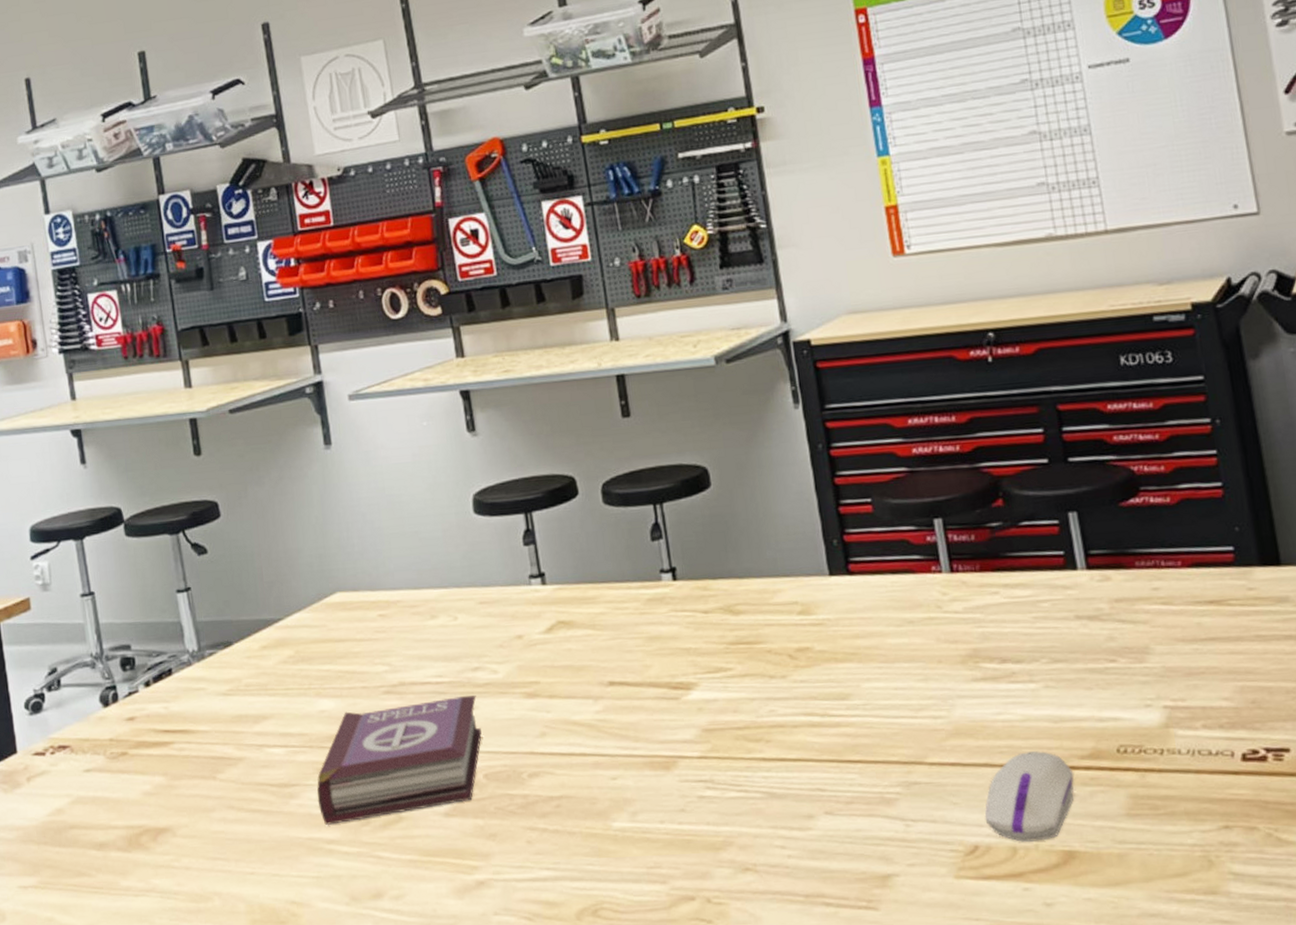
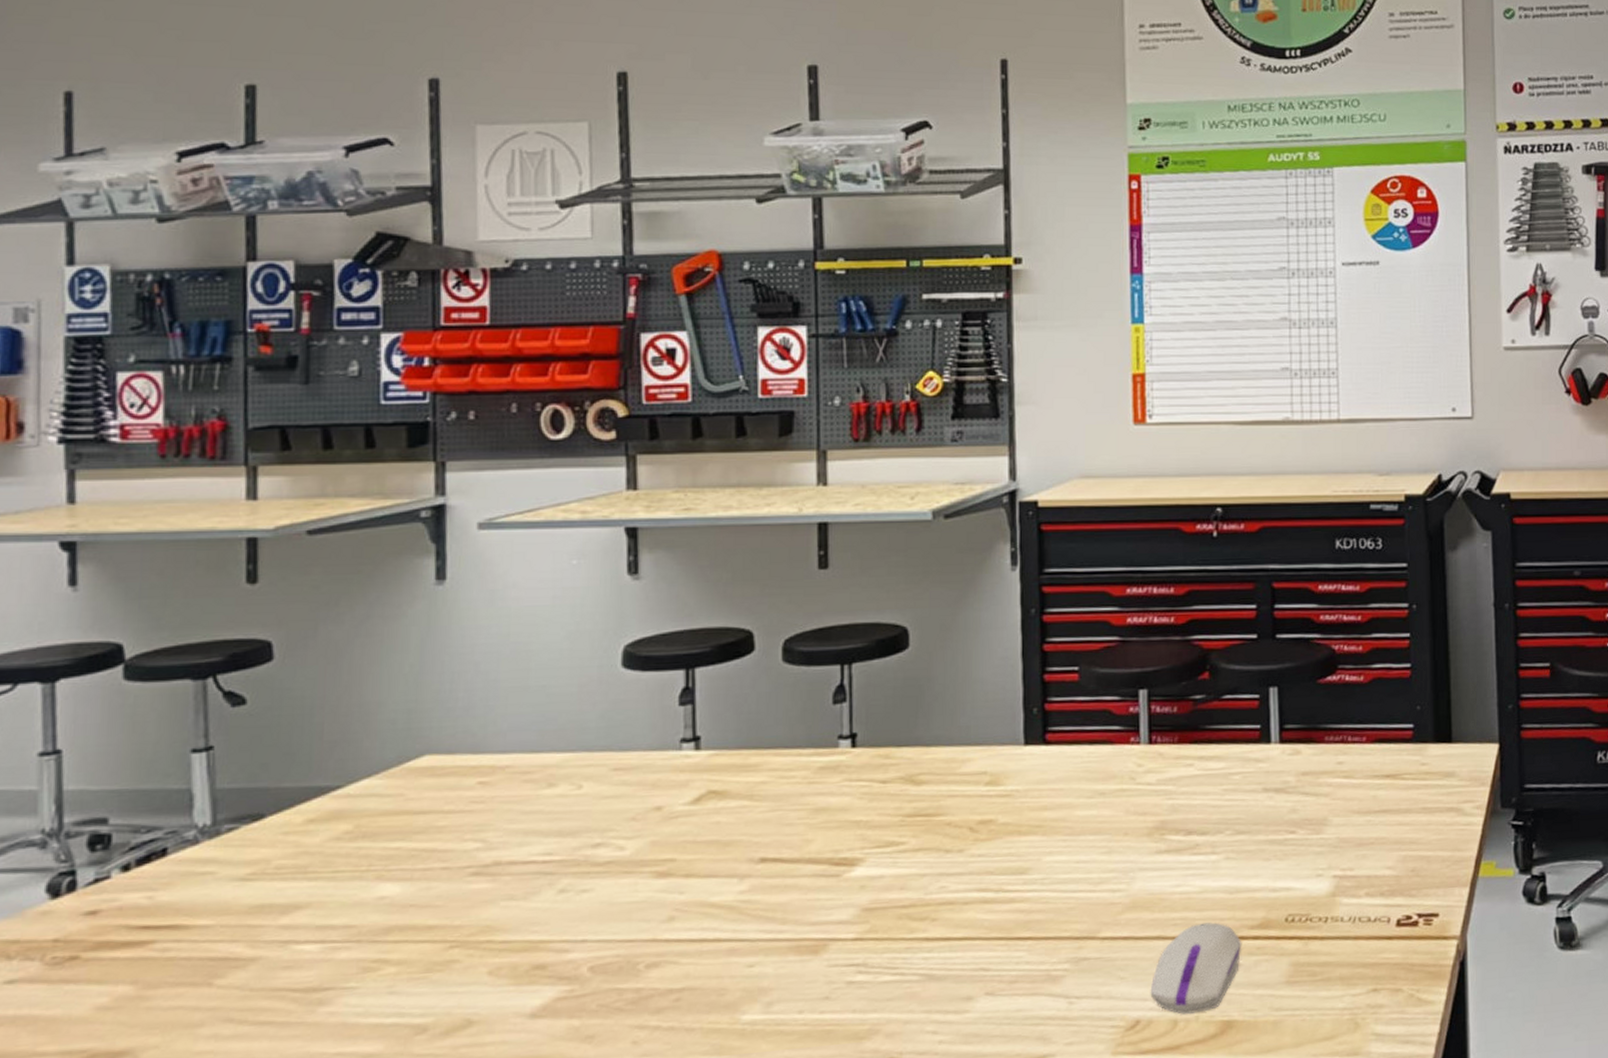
book: present [317,696,482,826] -> none [357,876,593,1037]

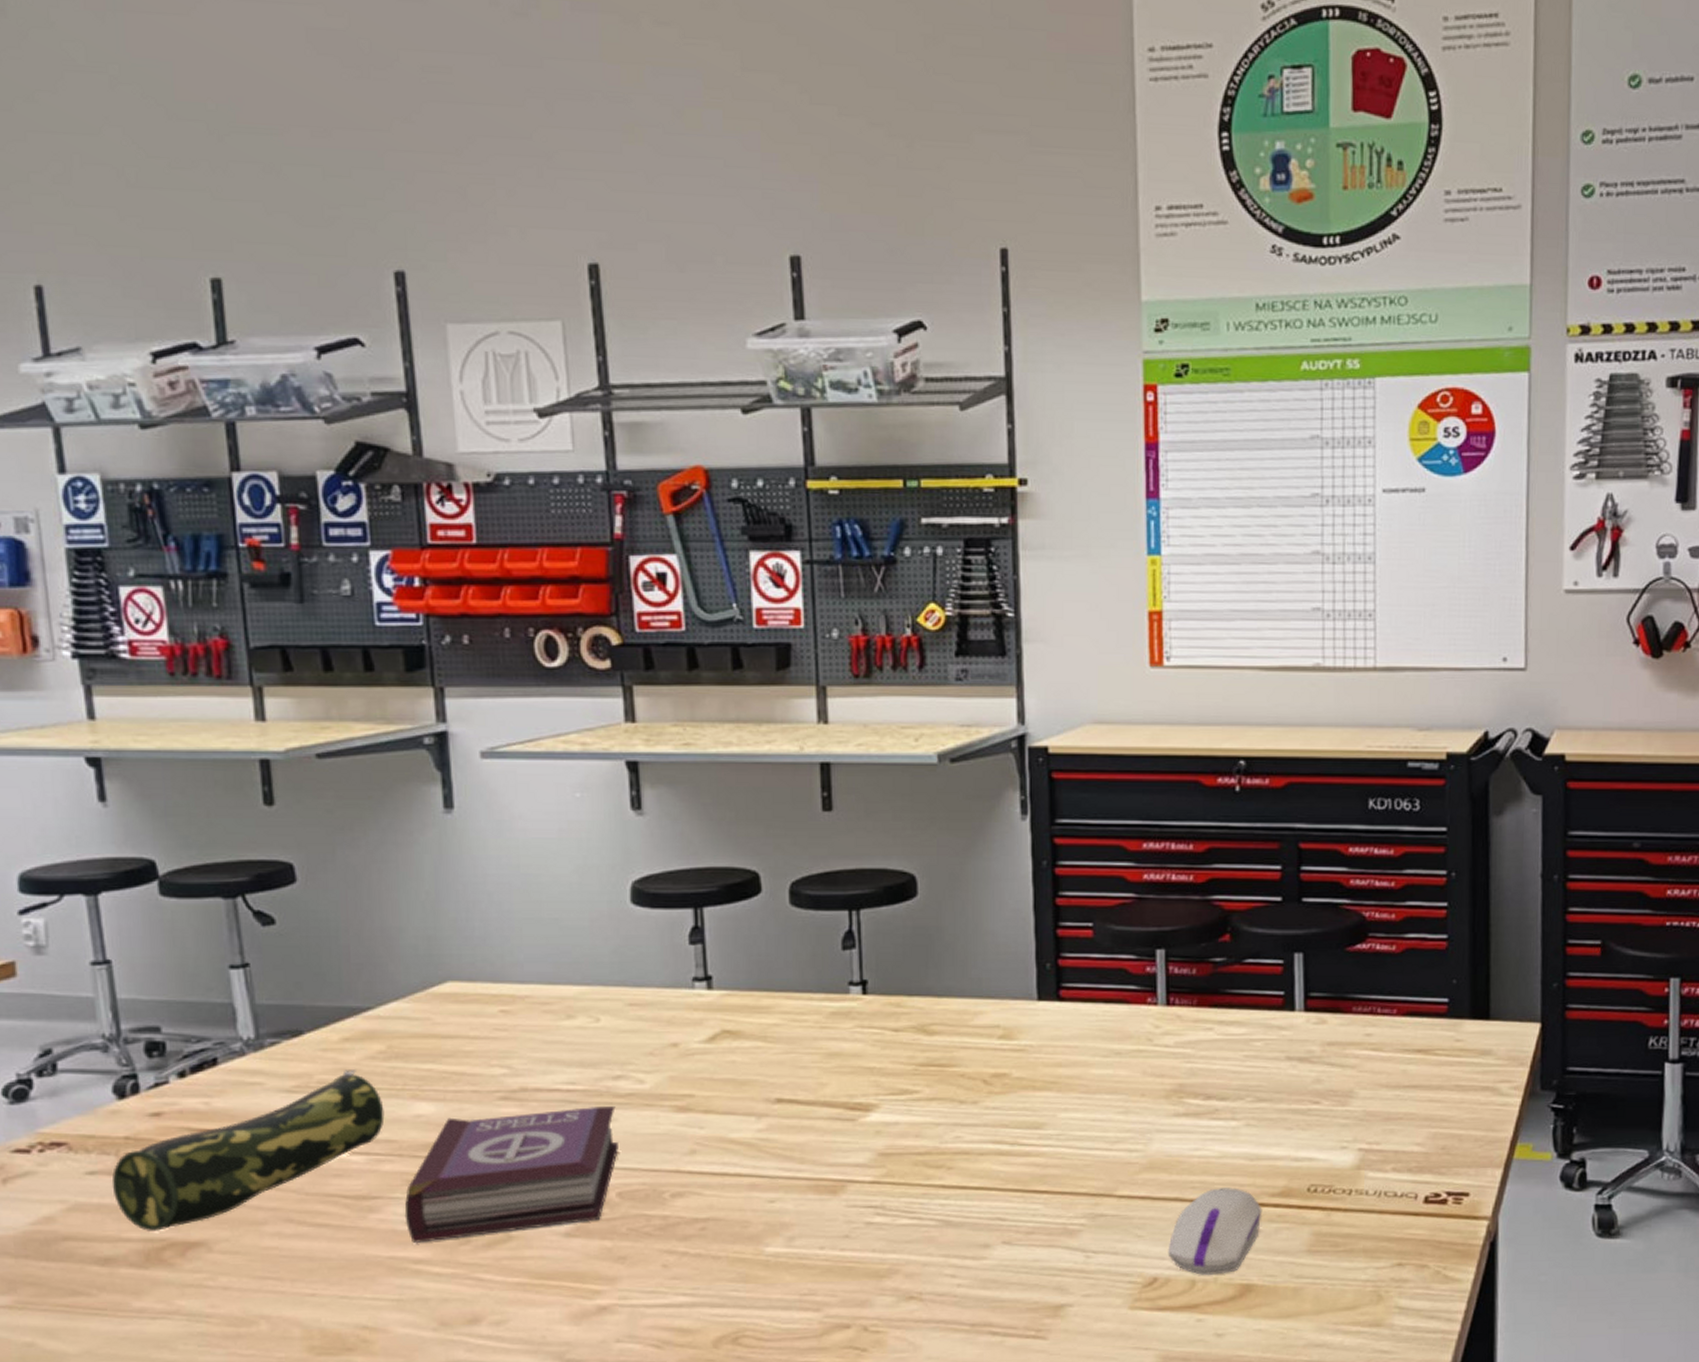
pencil case: none [32,852,346,1043] -> present [111,1070,385,1231]
book: none [357,876,593,1037] -> present [404,1107,618,1244]

